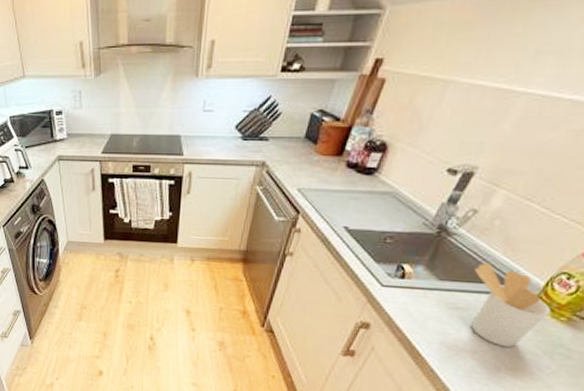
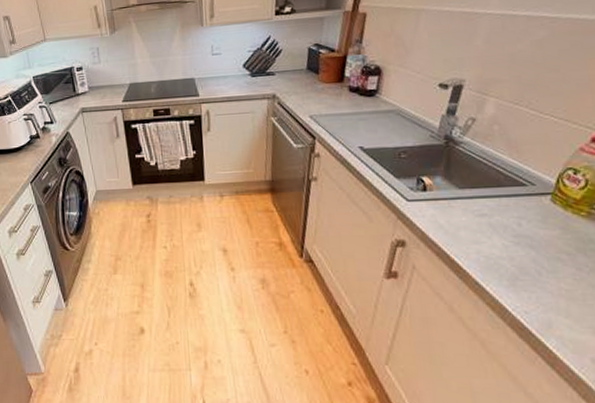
utensil holder: present [471,262,551,348] -> none [489,166,570,250]

